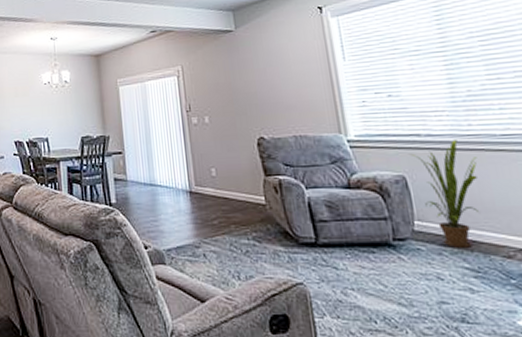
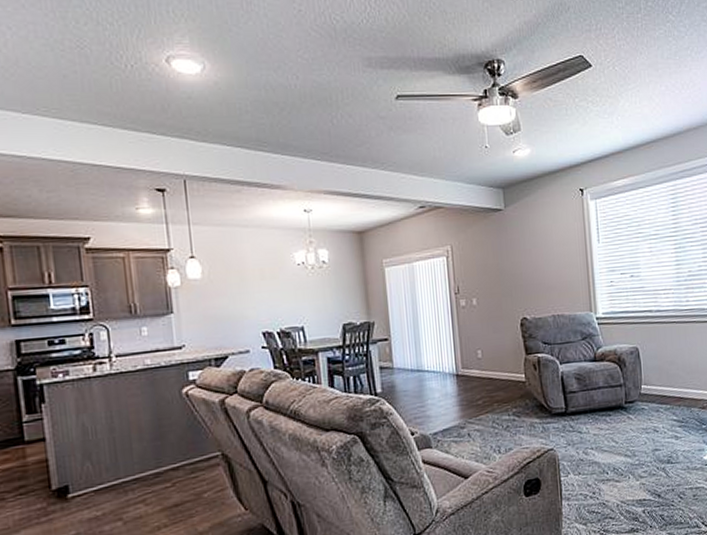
house plant: present [409,140,478,248] -> none [643,314,690,405]

